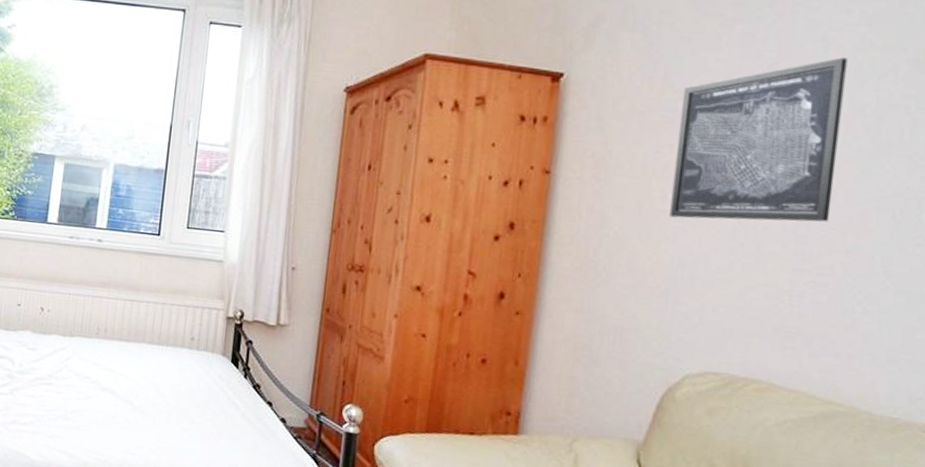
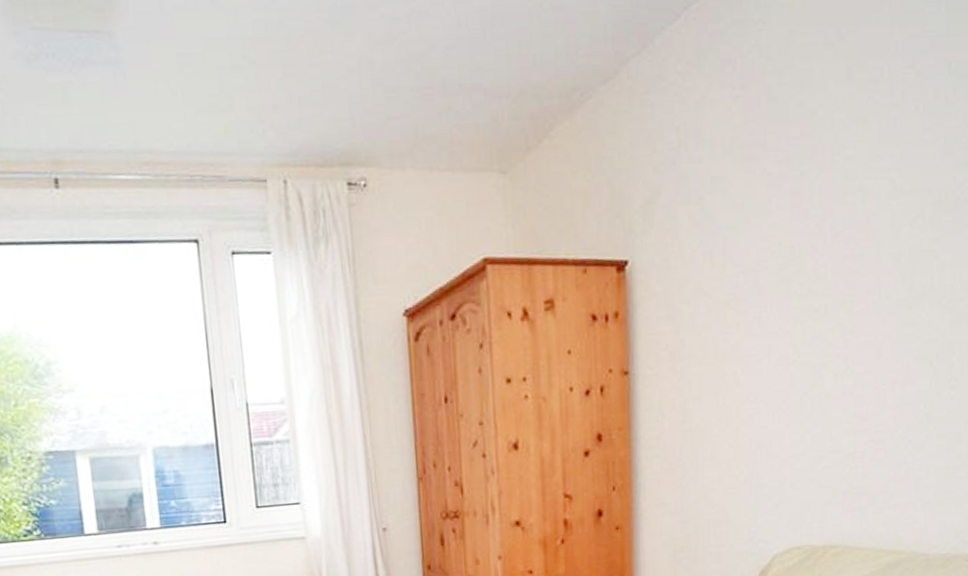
wall art: present [669,57,848,222] -> none [742,207,883,400]

